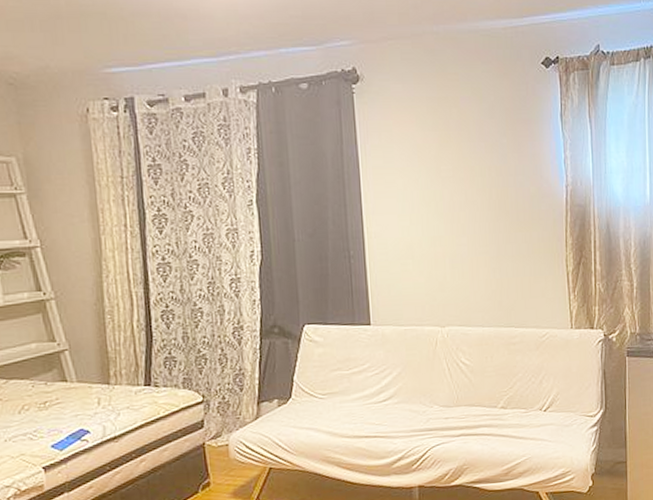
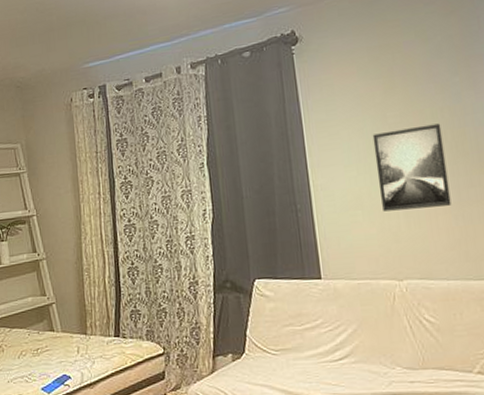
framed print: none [426,181,491,262] -> present [372,123,452,212]

